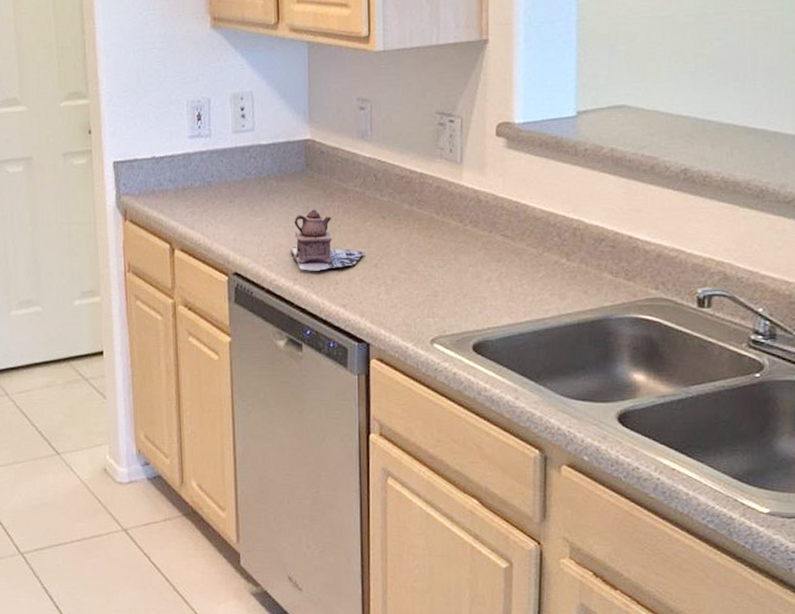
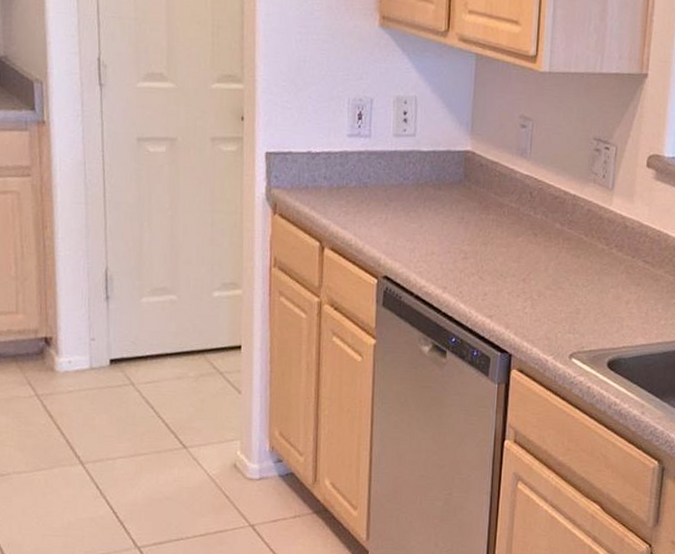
teapot: present [290,210,365,271] -> none [442,221,515,281]

